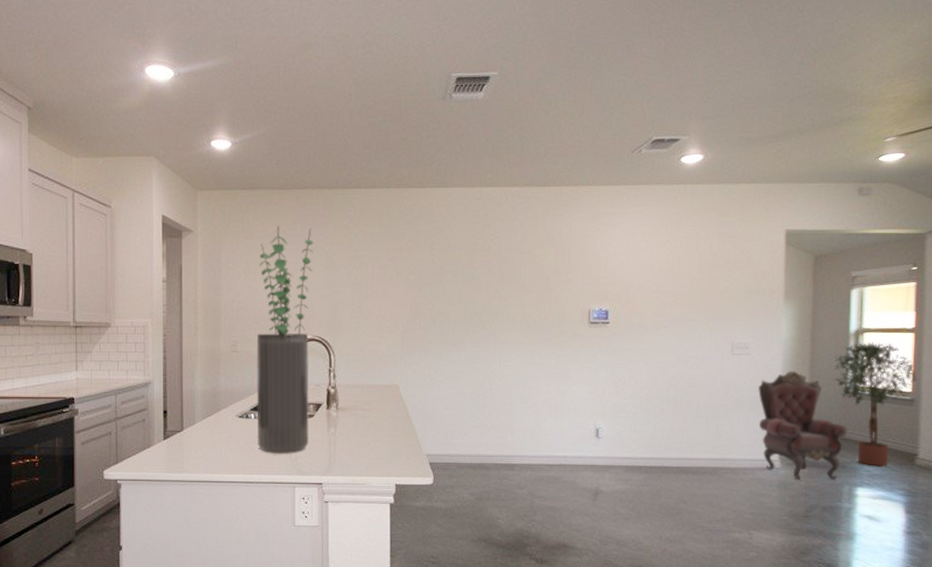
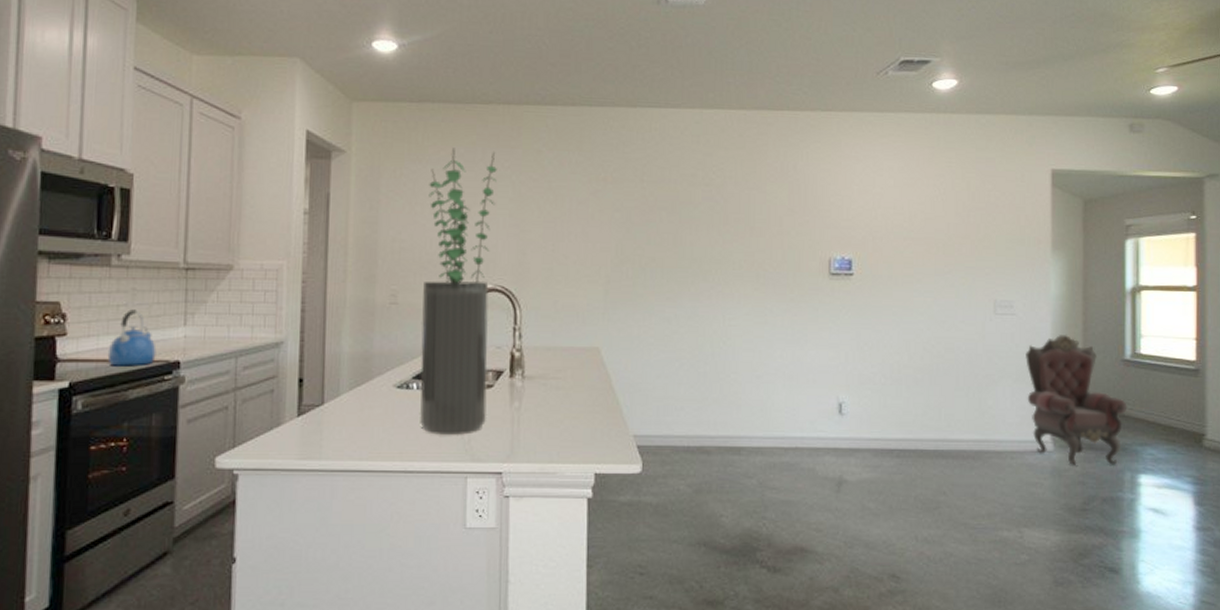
kettle: none [20,358,56,402] -> present [107,309,157,366]
potted tree: present [834,342,917,467] -> none [1110,301,1200,449]

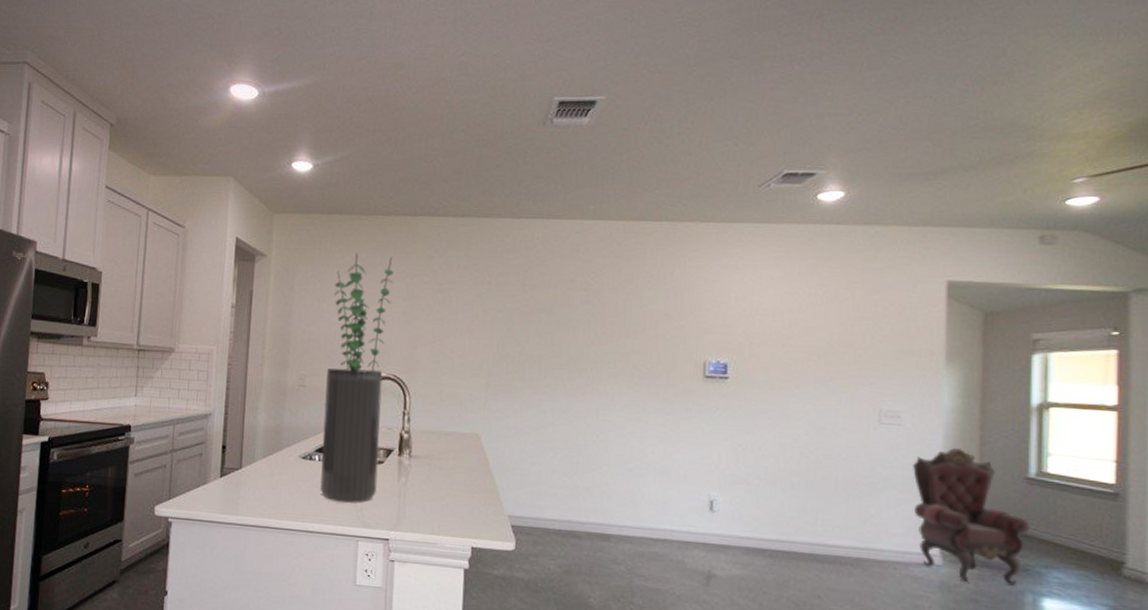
kettle: present [107,309,157,366] -> none [77,381,114,428]

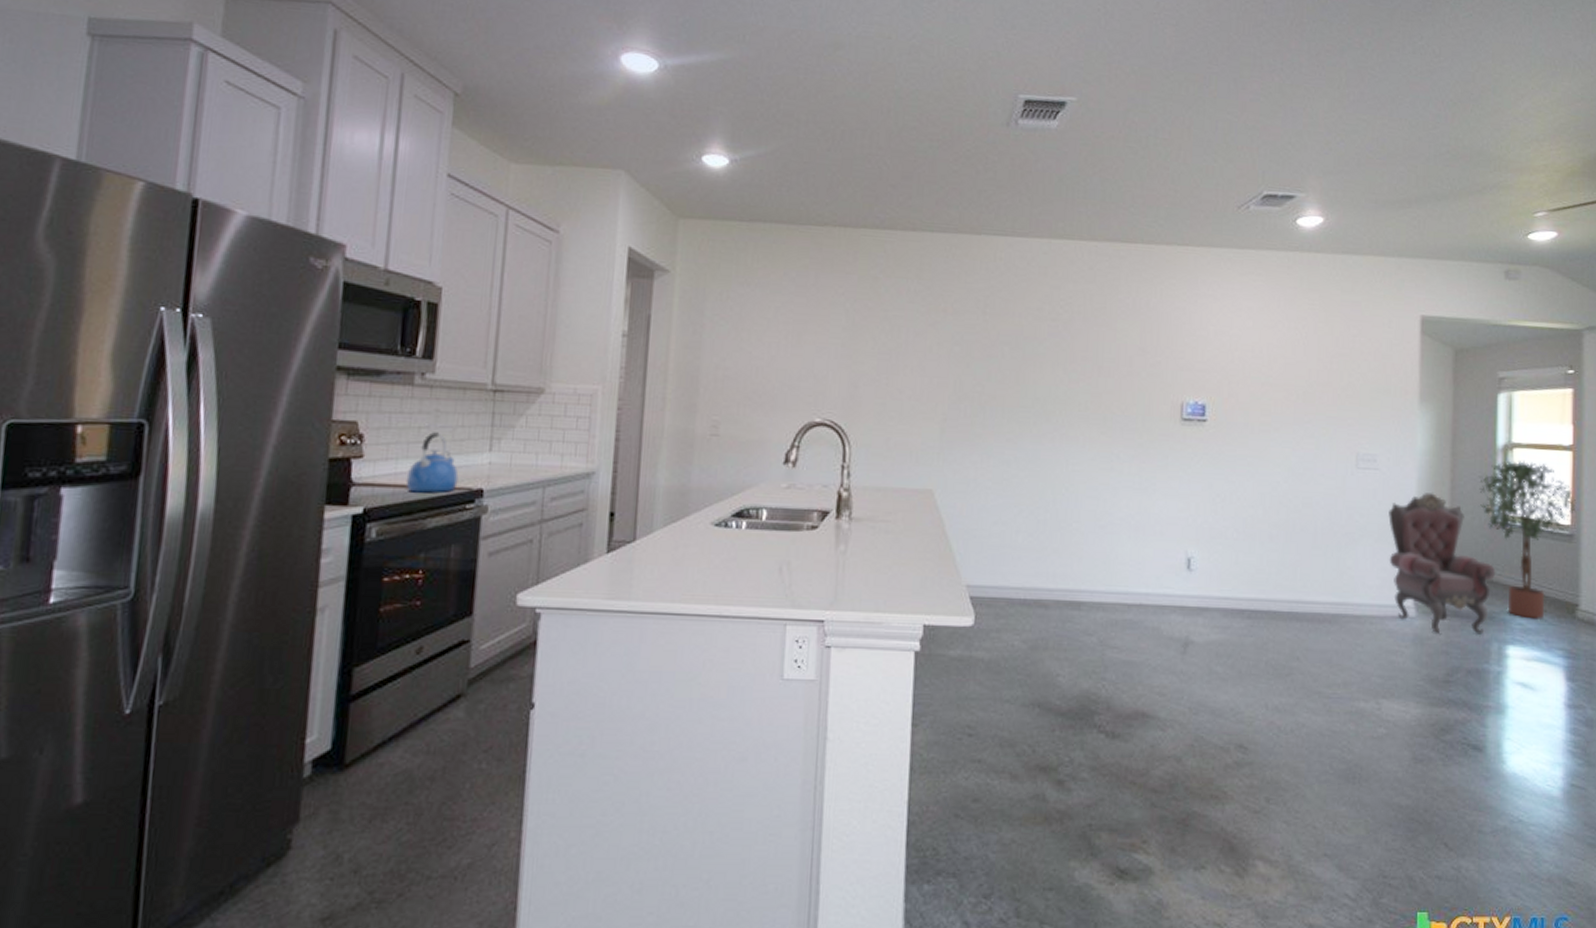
kettle: none [77,381,114,428] -> present [405,432,459,493]
vase: present [319,253,394,504] -> none [737,271,830,580]
potted tree: none [1011,419,1121,575] -> present [1479,460,1576,619]

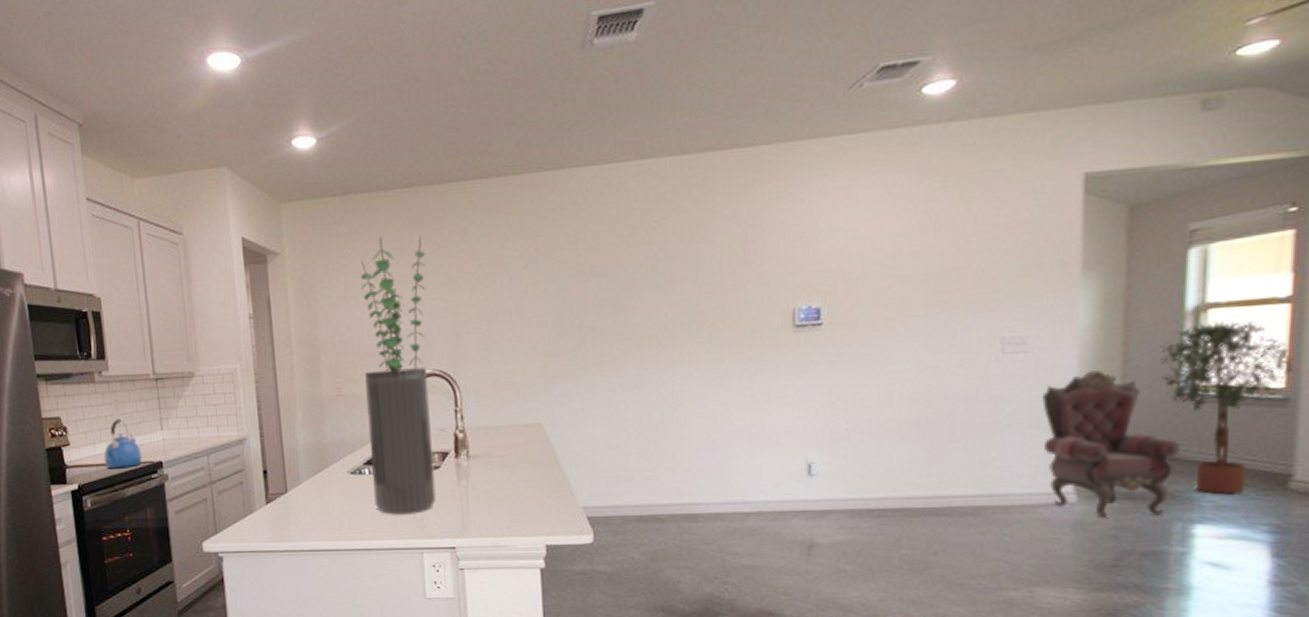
vase: none [737,271,830,580] -> present [360,235,436,516]

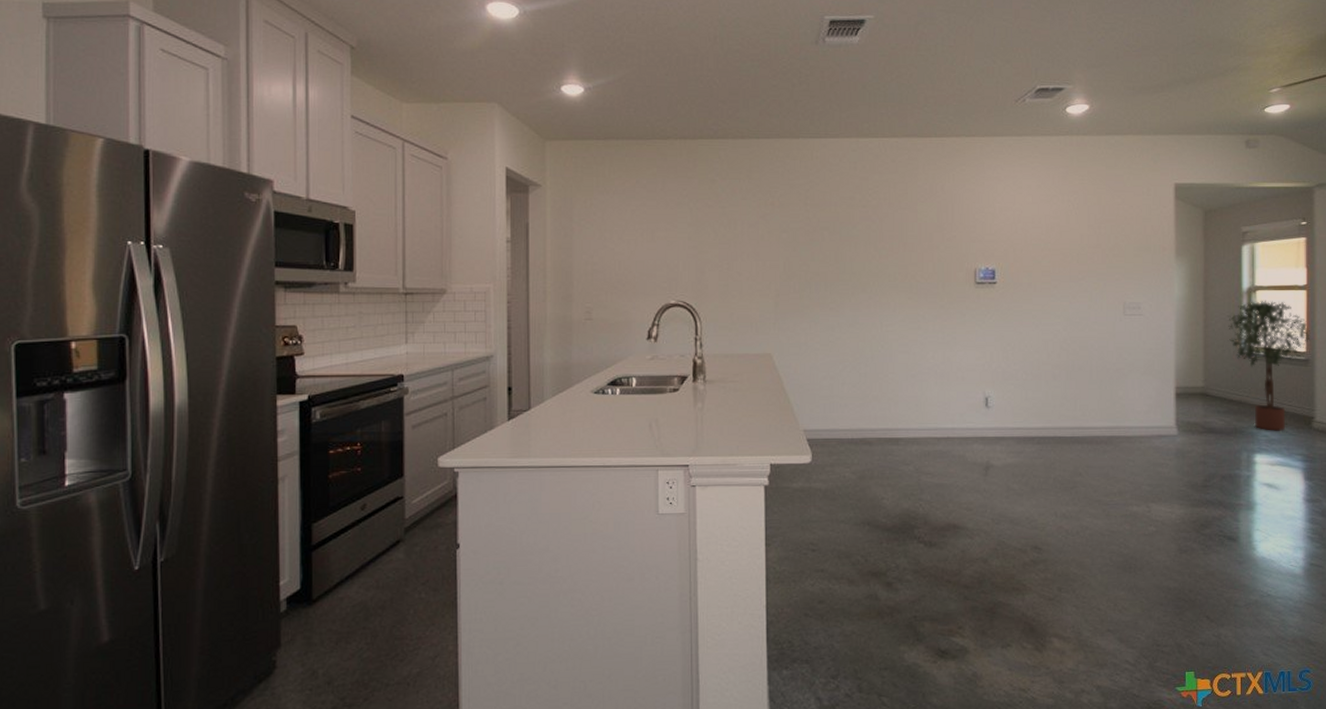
kettle: present [103,419,143,469] -> none [340,330,382,381]
vase: present [360,235,436,516] -> none [613,179,676,434]
armchair: present [1042,369,1181,518] -> none [1152,331,1244,447]

